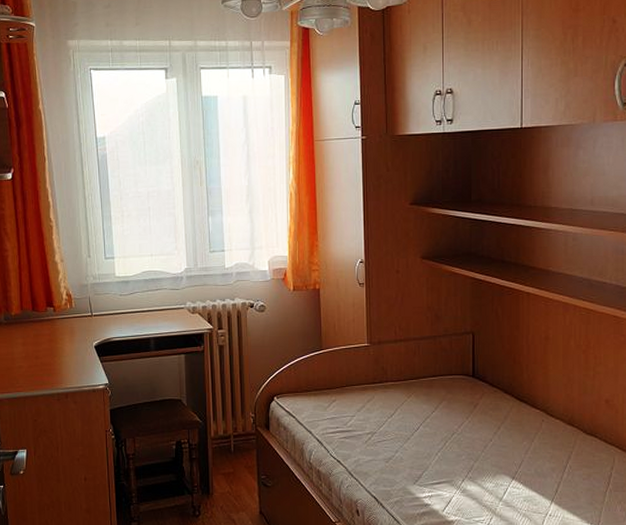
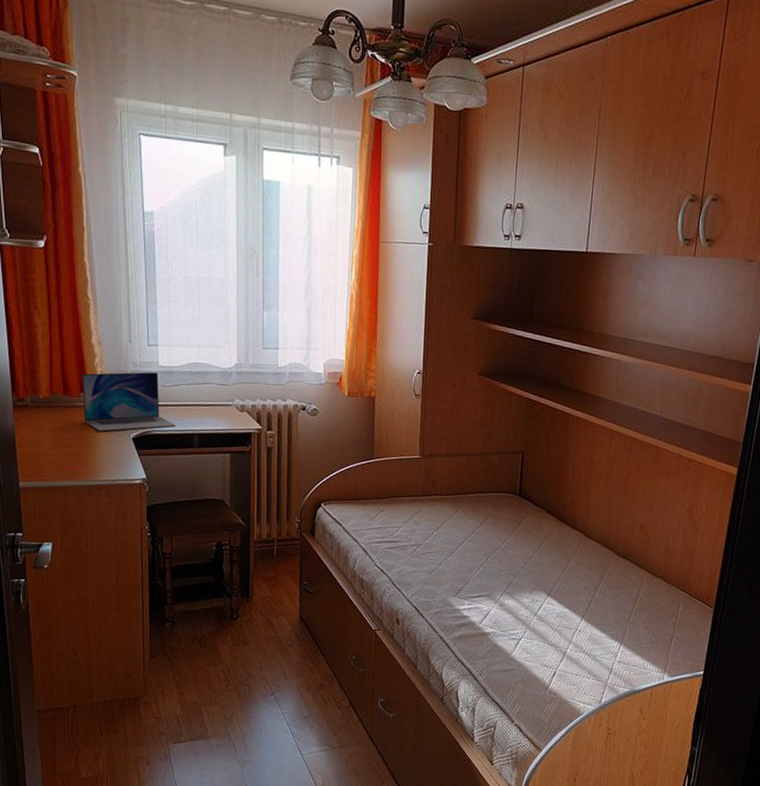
laptop: none [48,283,133,342] -> present [82,372,176,432]

